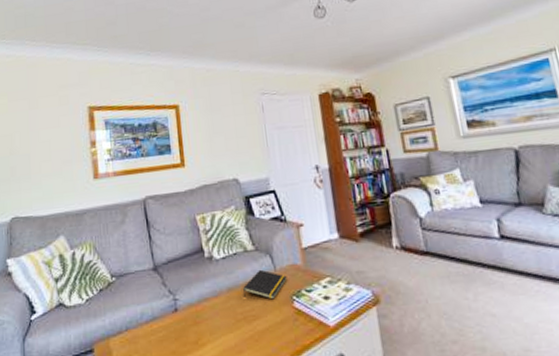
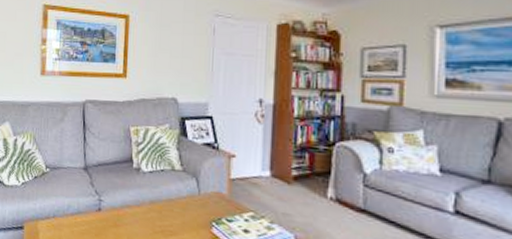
notepad: present [242,269,287,300] -> none [163,190,210,221]

